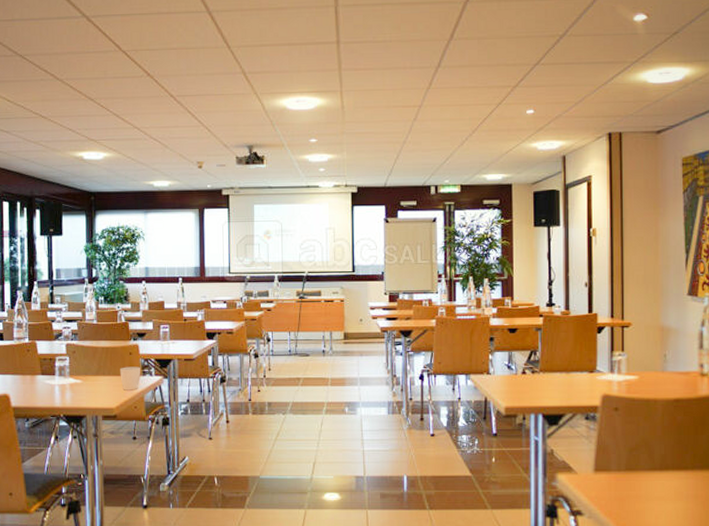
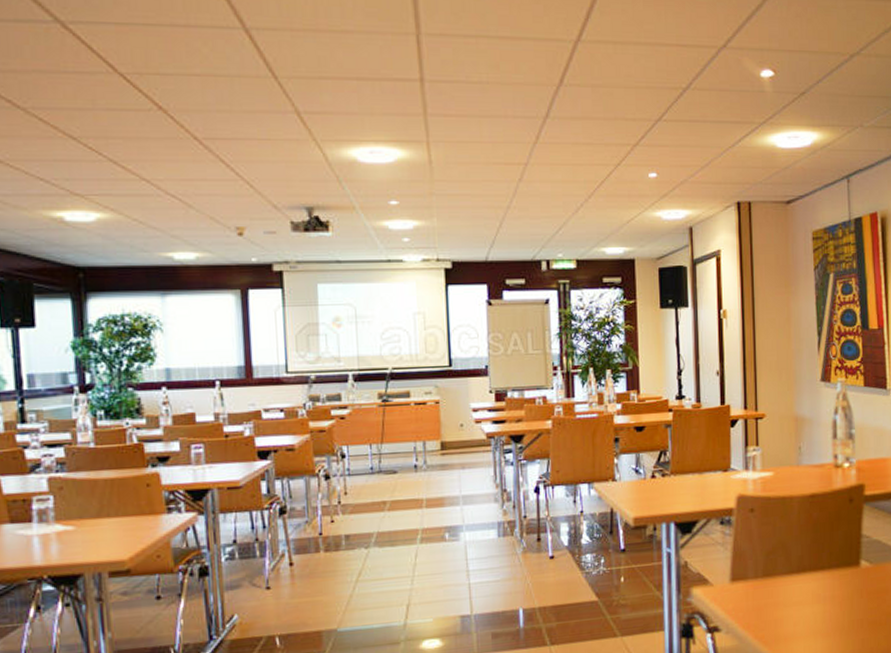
cup: present [120,366,141,391] -> none [133,501,165,535]

